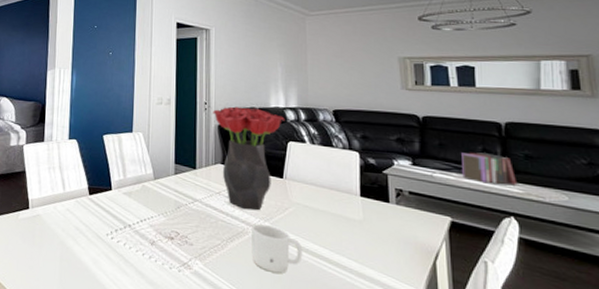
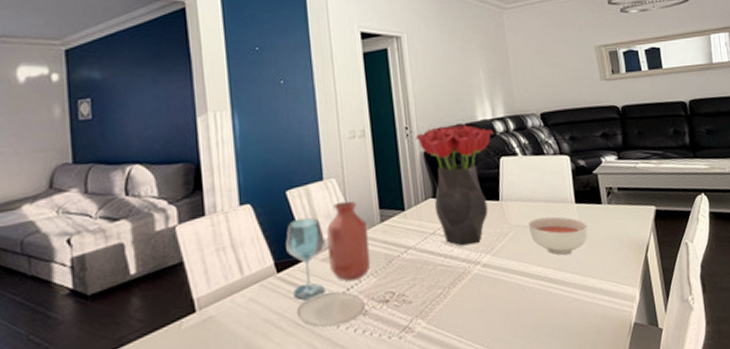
wine glass: none [98,158,128,221] -> present [286,217,326,300]
plate: none [99,218,154,247] -> present [296,291,366,328]
vase: none [129,151,164,215] -> present [327,201,371,281]
mug: present [251,223,303,274] -> none [473,257,528,310]
bowl: none [308,201,371,241] -> present [528,216,588,255]
books: present [462,152,518,186] -> none [657,134,704,165]

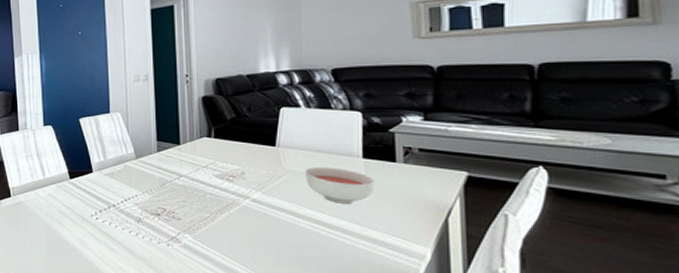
wine glass: present [286,217,326,300] -> none [78,140,109,203]
plate: present [296,291,366,328] -> none [83,199,140,226]
vase: present [327,201,371,281] -> none [111,131,147,194]
bouquet: present [416,124,494,245] -> none [195,75,277,181]

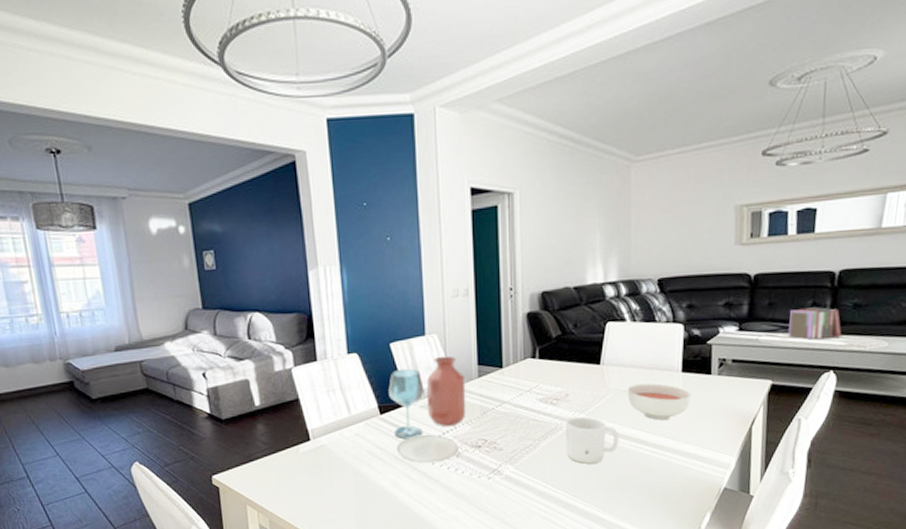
wine glass: none [78,140,109,203] -> present [388,368,425,439]
plate: none [83,199,140,226] -> present [396,434,459,463]
vase: none [111,131,147,194] -> present [427,356,466,426]
mug: none [243,193,299,241] -> present [566,416,619,464]
books: none [483,100,550,133] -> present [788,307,842,340]

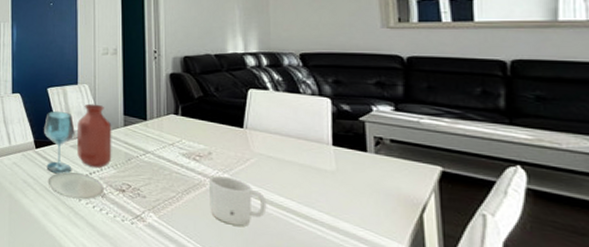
bowl: present [627,383,691,420] -> none [272,152,345,192]
books: present [788,307,842,340] -> none [455,95,526,131]

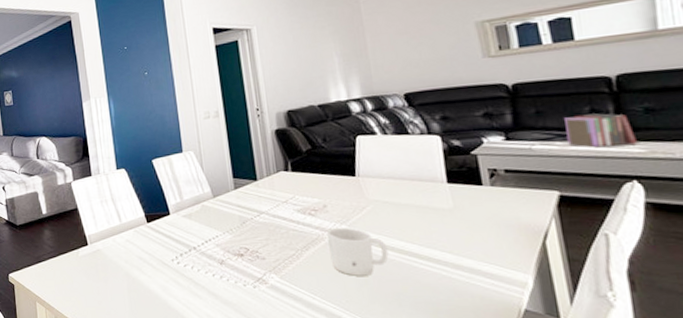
wine glass: present [44,111,75,174] -> none [153,181,187,246]
plate: present [48,171,104,200] -> none [163,242,222,269]
vase: present [77,103,112,168] -> none [187,170,226,235]
books: none [455,95,526,131] -> present [564,113,638,148]

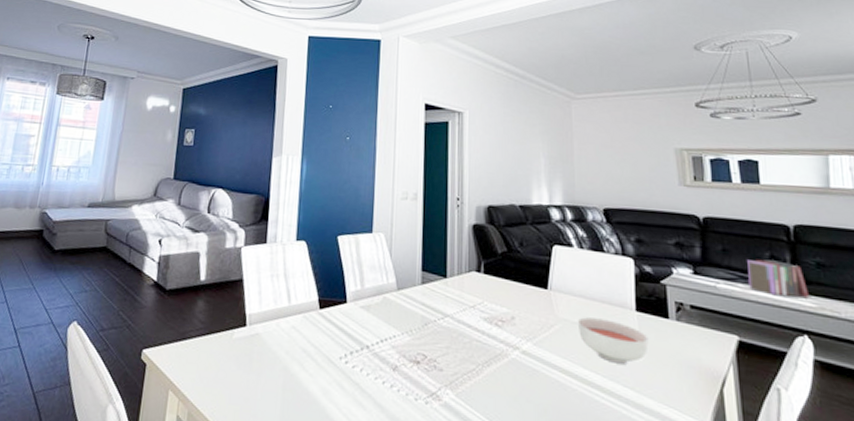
mug: present [327,227,389,276] -> none [512,344,571,405]
bowl: none [388,194,463,232] -> present [577,317,649,364]

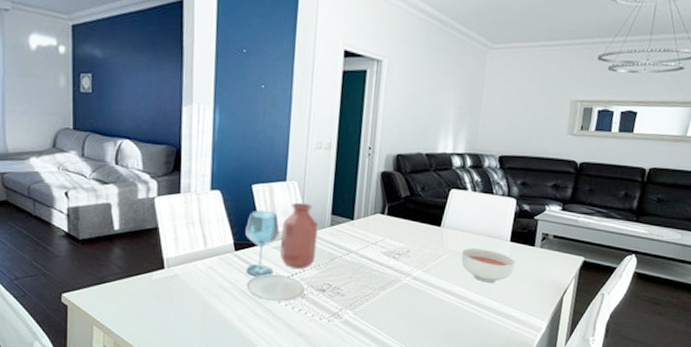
wine glass: none [331,263,367,341] -> present [245,210,280,277]
plate: none [331,338,396,374] -> present [246,274,305,302]
vase: none [368,256,409,334] -> present [280,202,319,269]
books: present [747,259,810,299] -> none [602,197,646,227]

